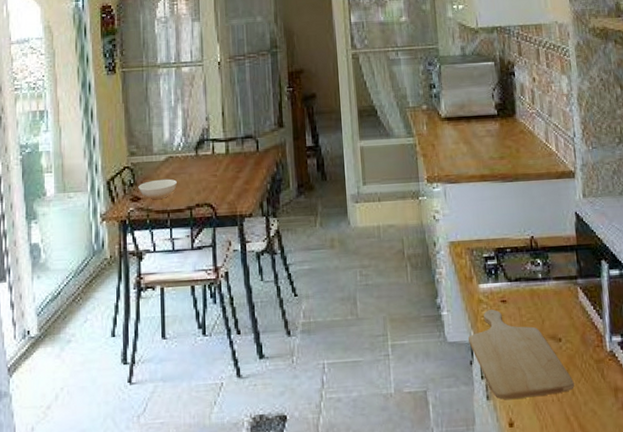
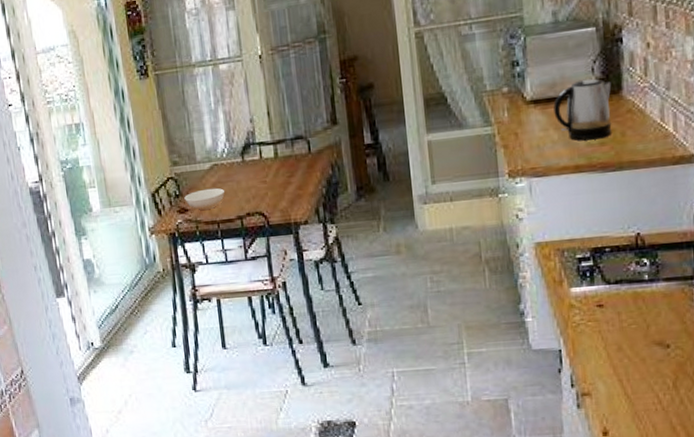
kettle: none [463,103,509,154] -> present [553,78,612,141]
chopping board: present [468,309,575,400] -> none [557,315,684,408]

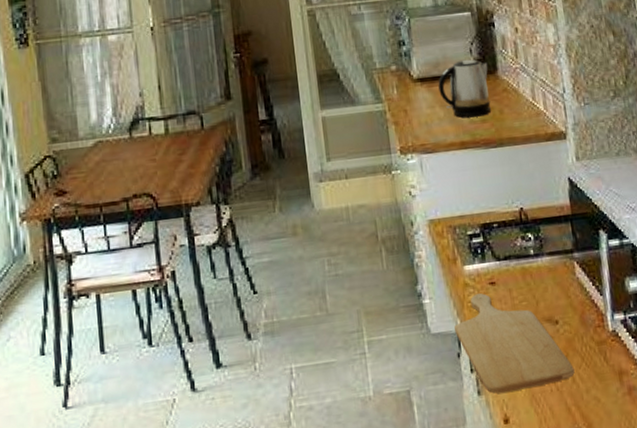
bowl: present [184,188,225,211] -> none [63,167,110,193]
chopping board: none [557,315,684,408] -> present [454,293,575,394]

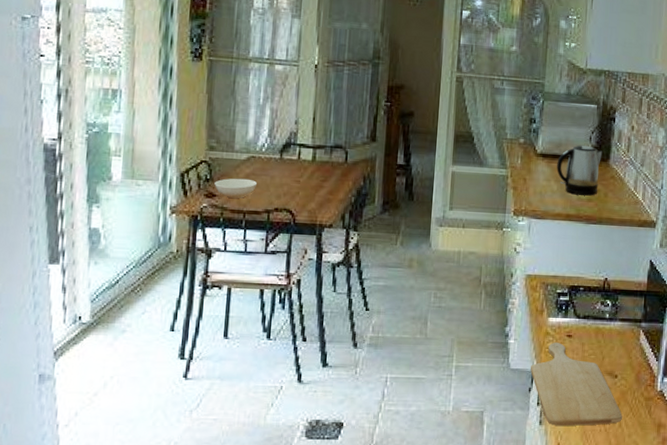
bowl: none [63,167,110,193] -> present [214,178,258,199]

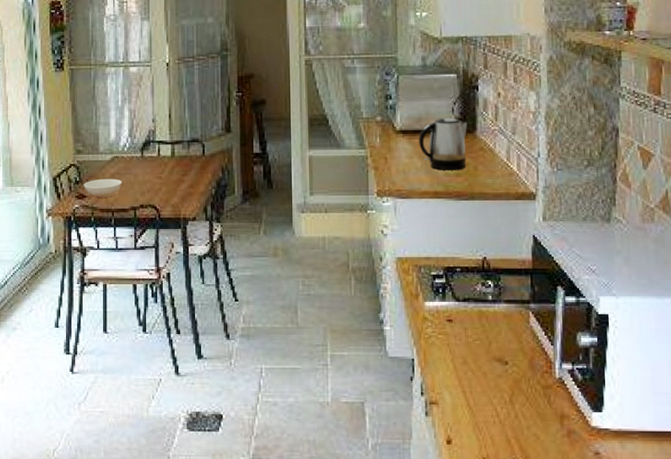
chopping board: present [530,342,622,426] -> none [410,328,518,417]

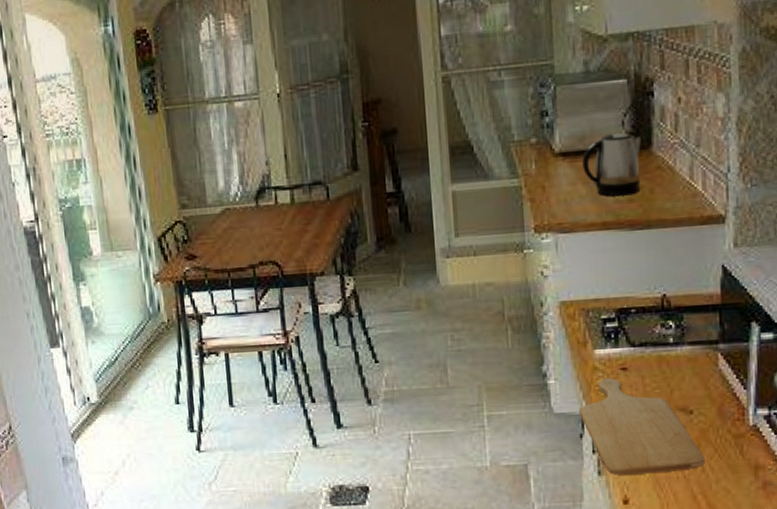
bowl: present [84,178,123,199] -> none [193,234,237,258]
chopping board: none [410,328,518,417] -> present [579,378,705,475]

